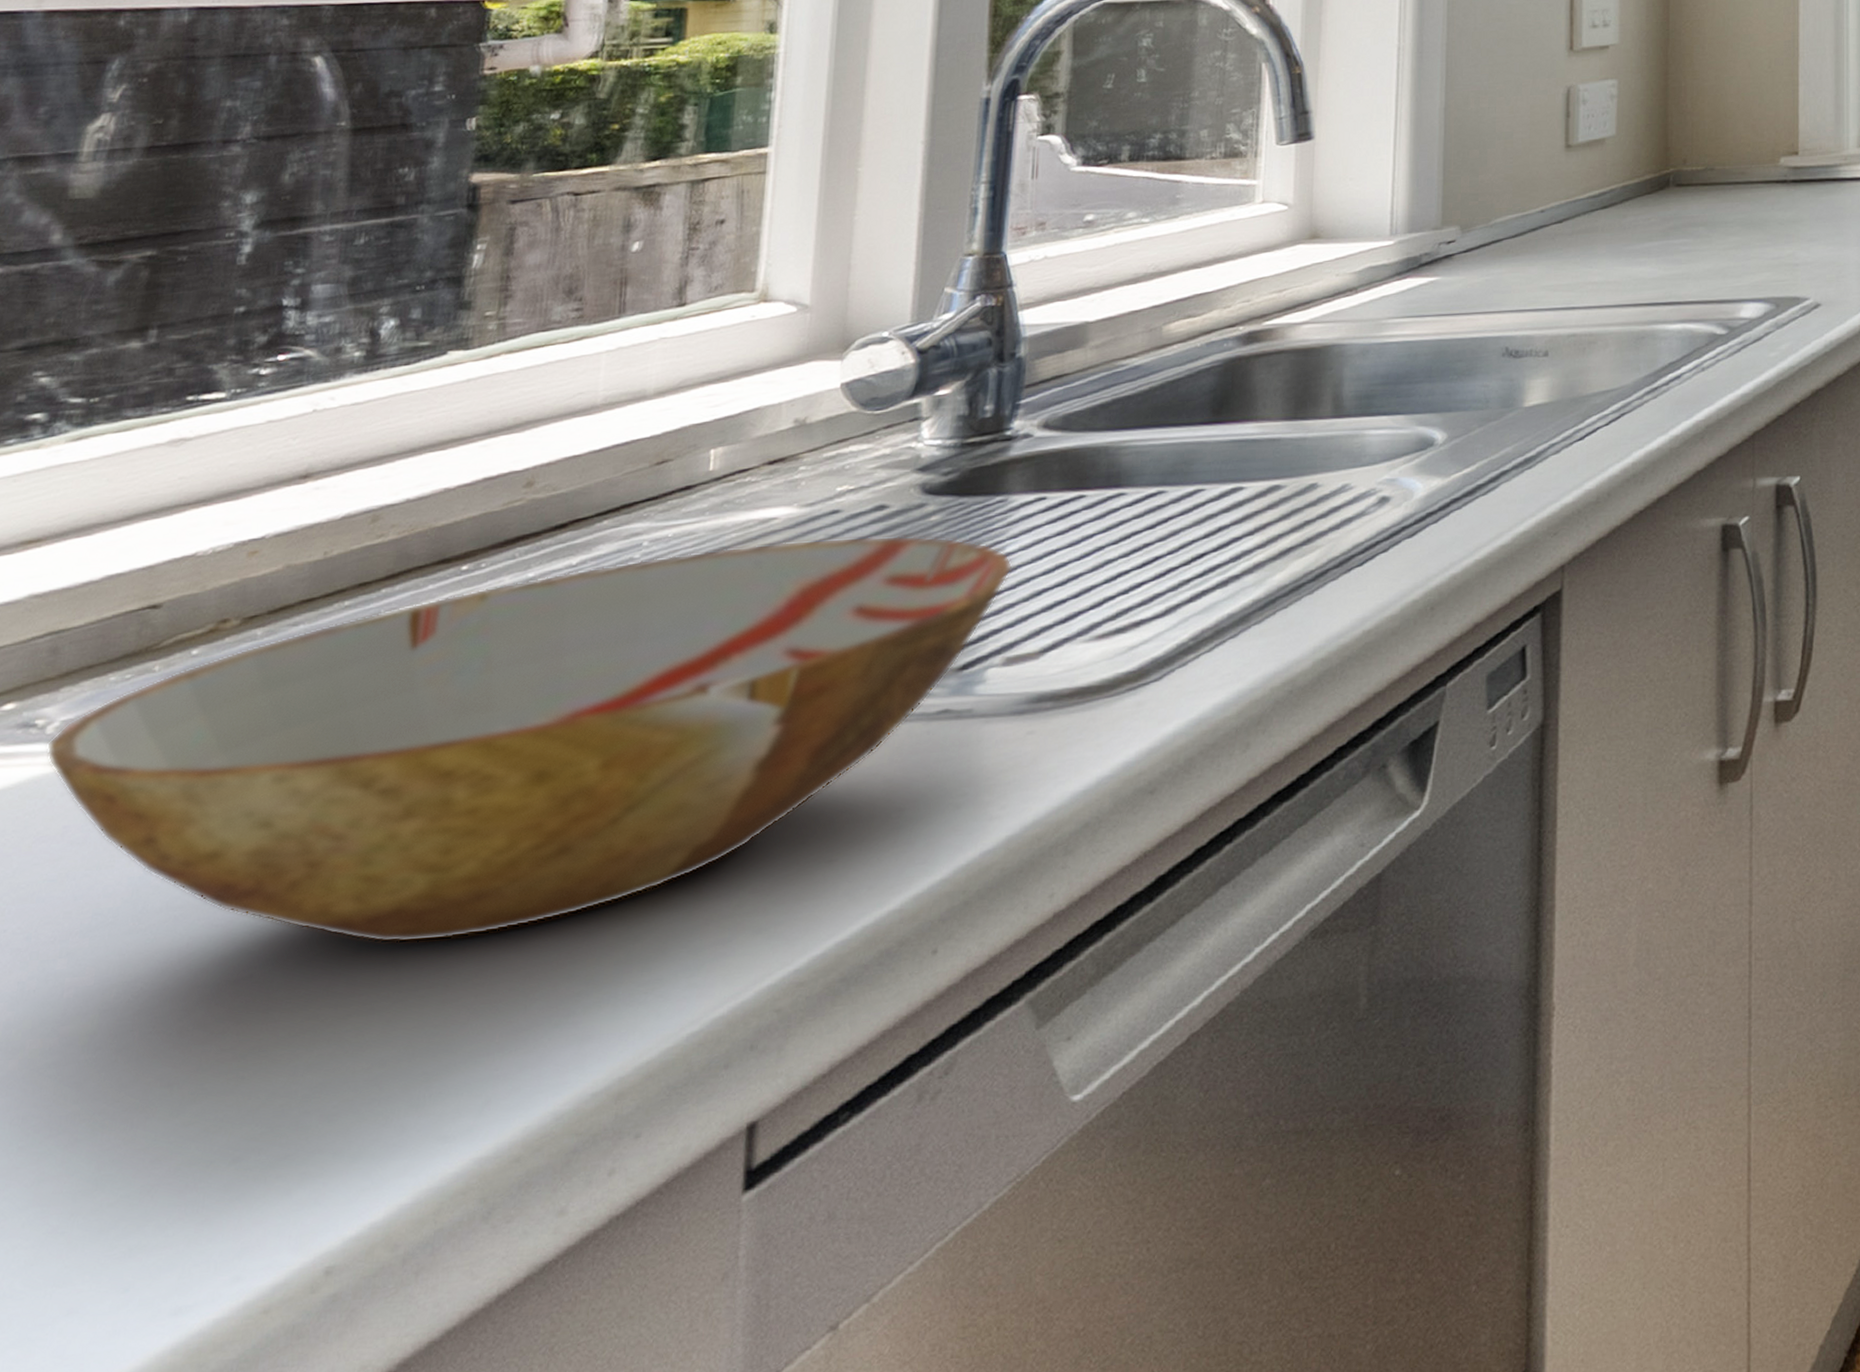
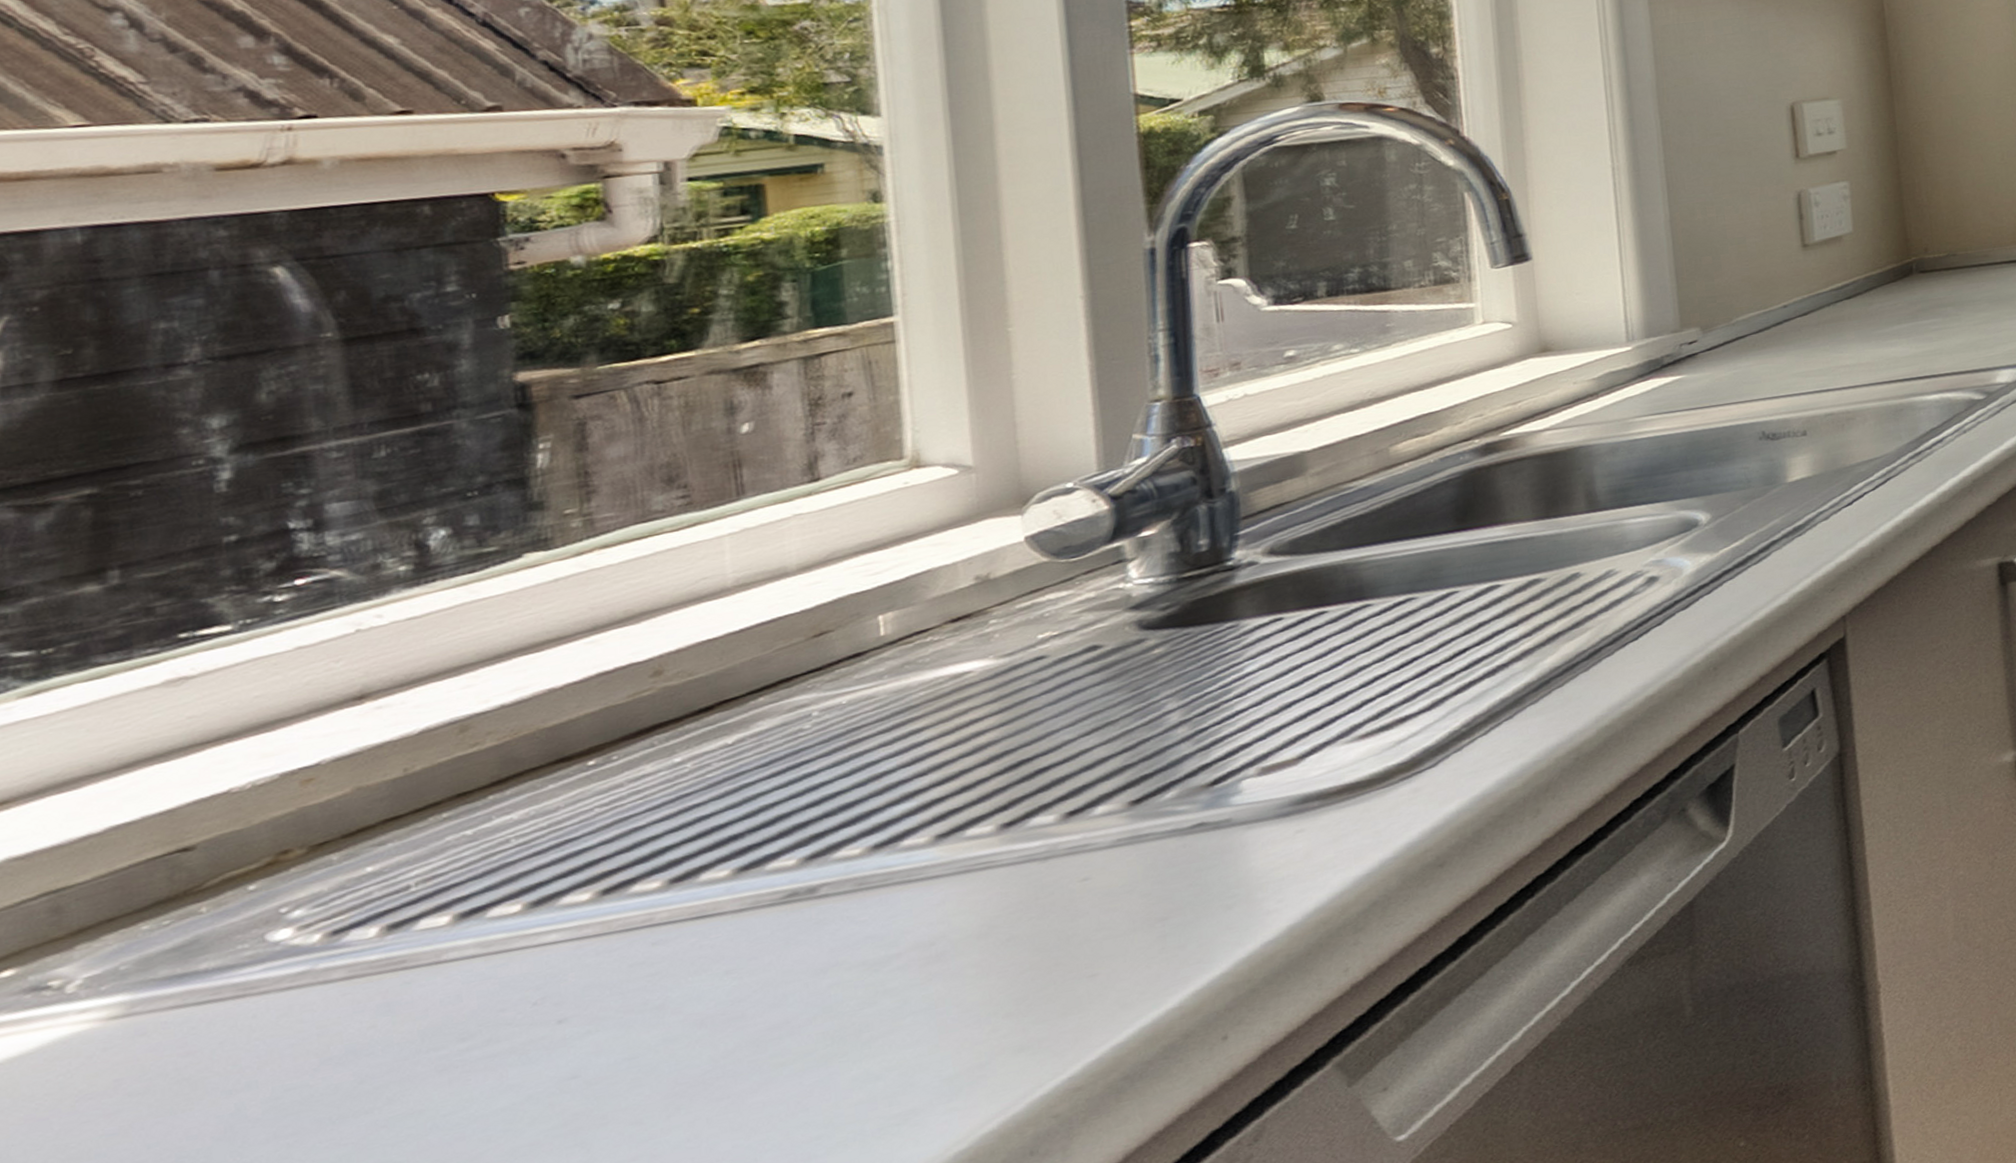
bowl: present [45,535,1013,944] -> none [69,666,1255,1132]

